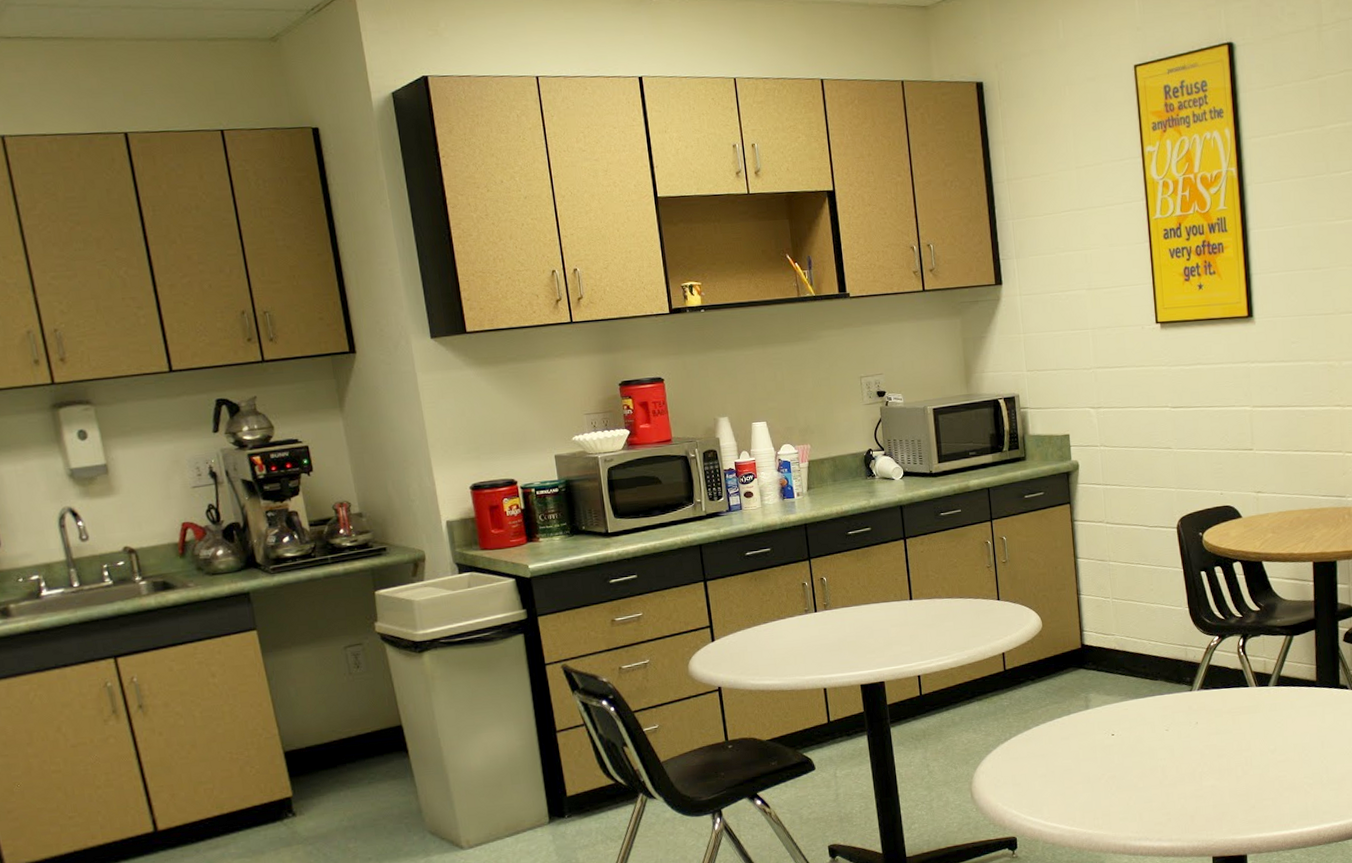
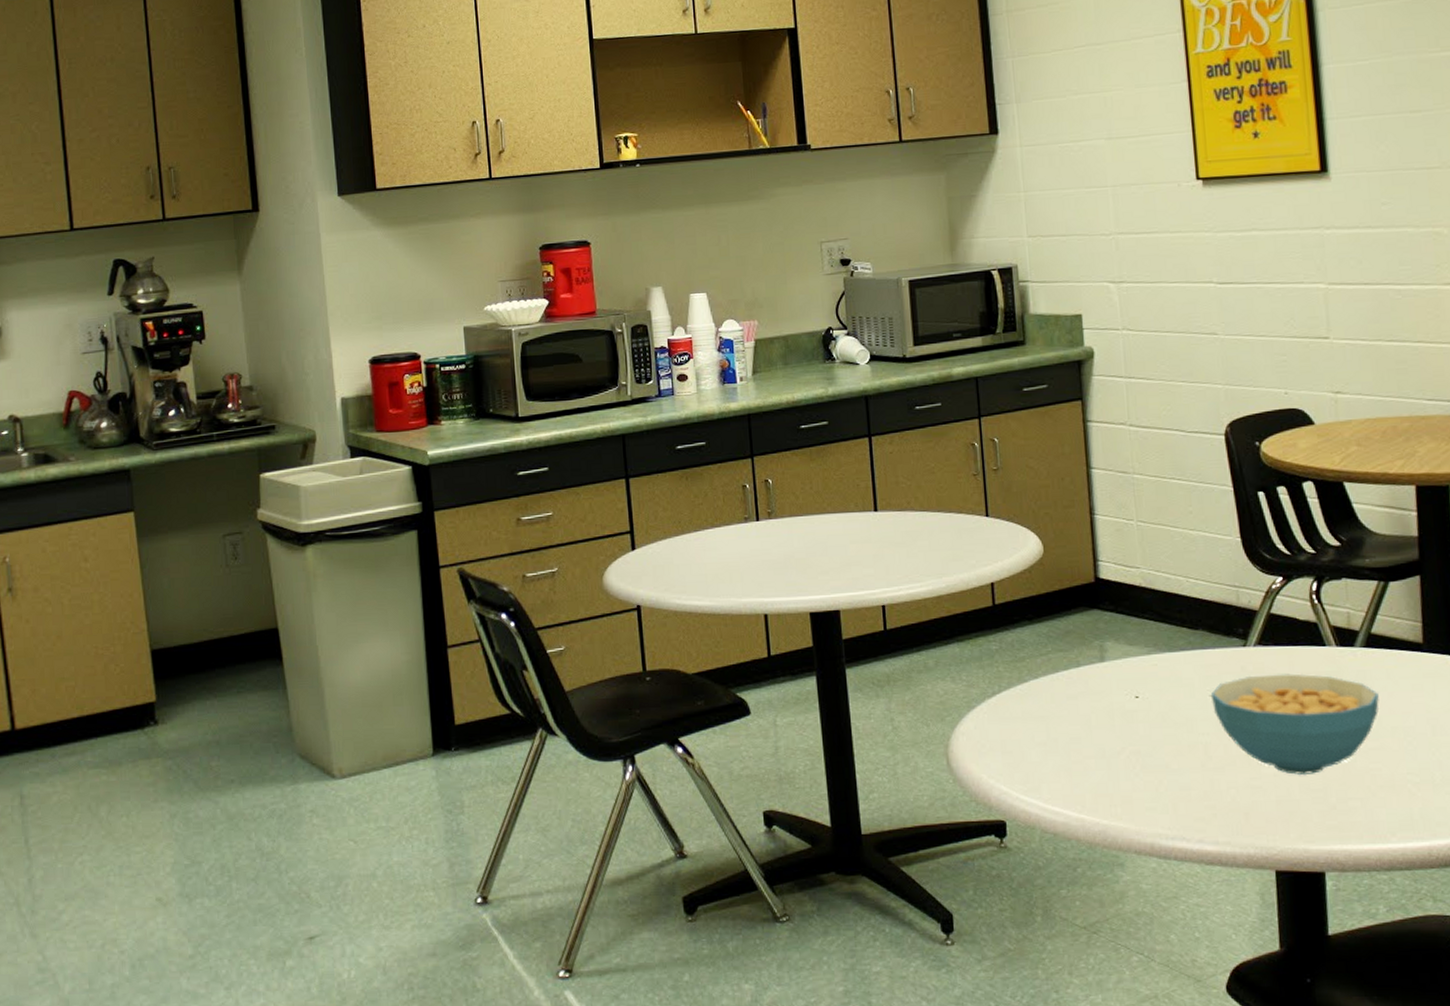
cereal bowl: none [1166,709,1286,785] -> present [1210,673,1379,776]

